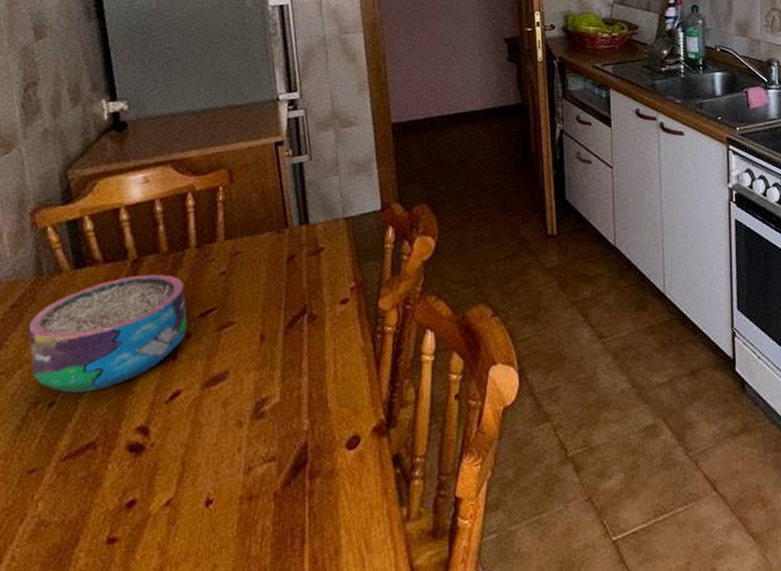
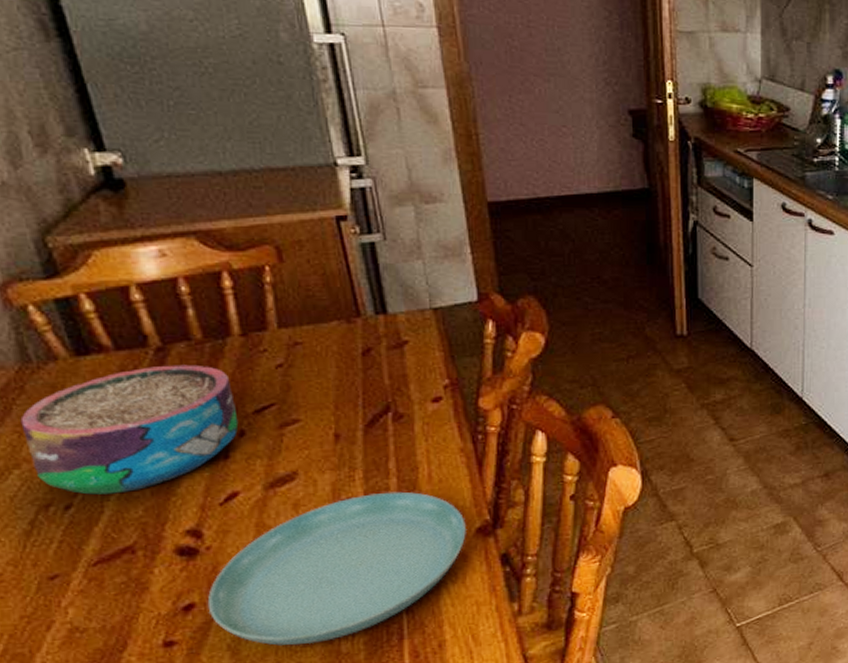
saucer: none [146,390,365,546] -> present [207,491,468,646]

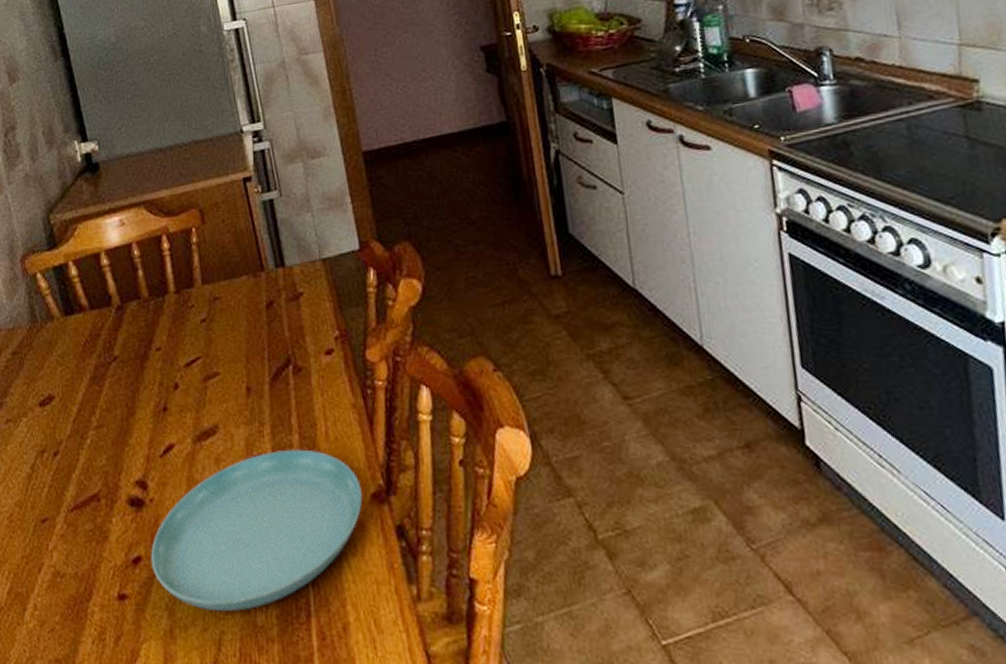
bowl: present [20,364,239,495] -> none [29,321,174,443]

